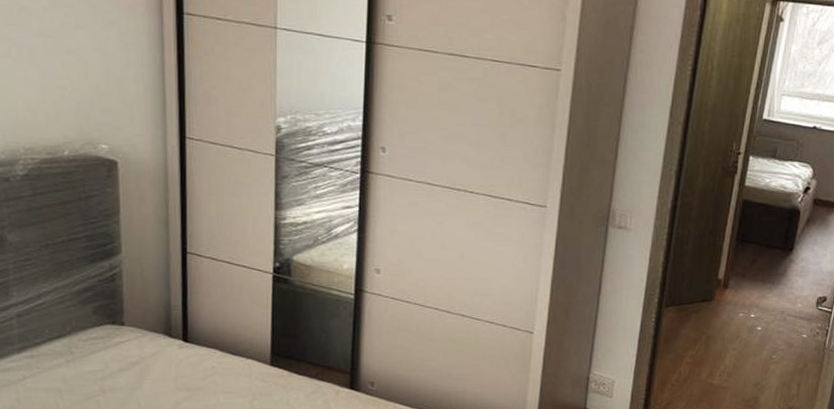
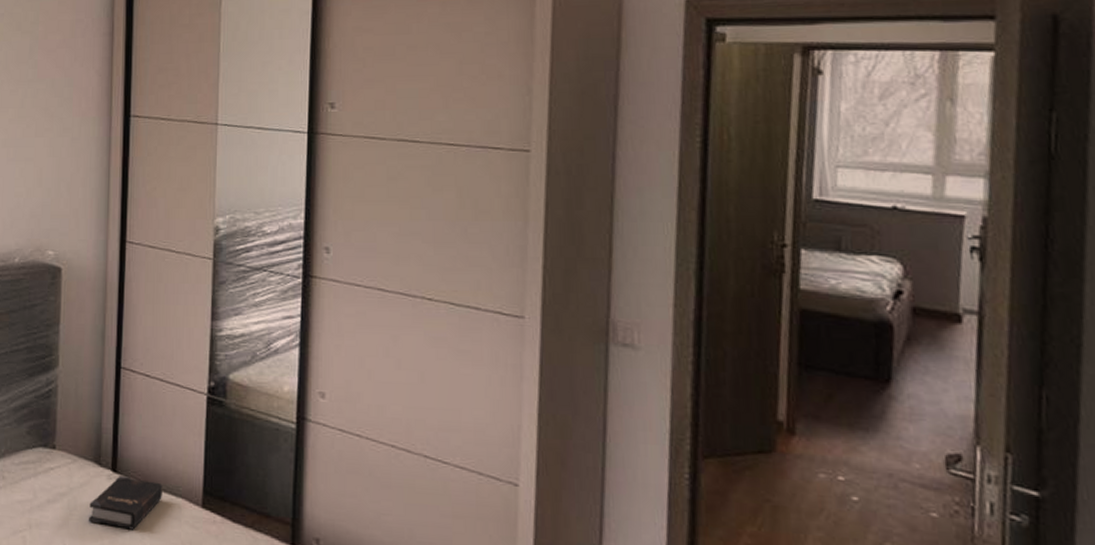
hardback book: none [162,344,233,388] -> present [89,475,162,530]

